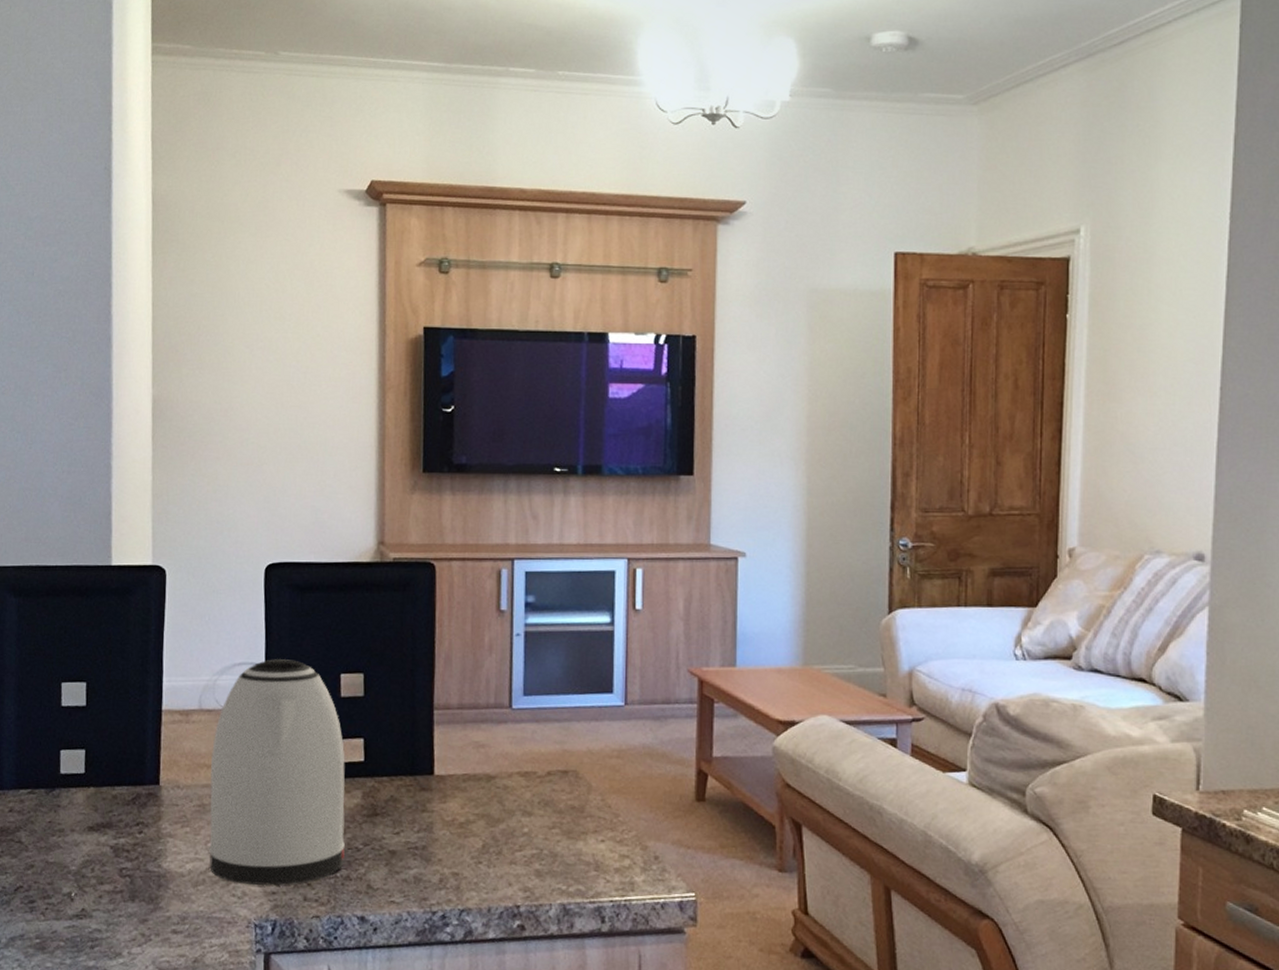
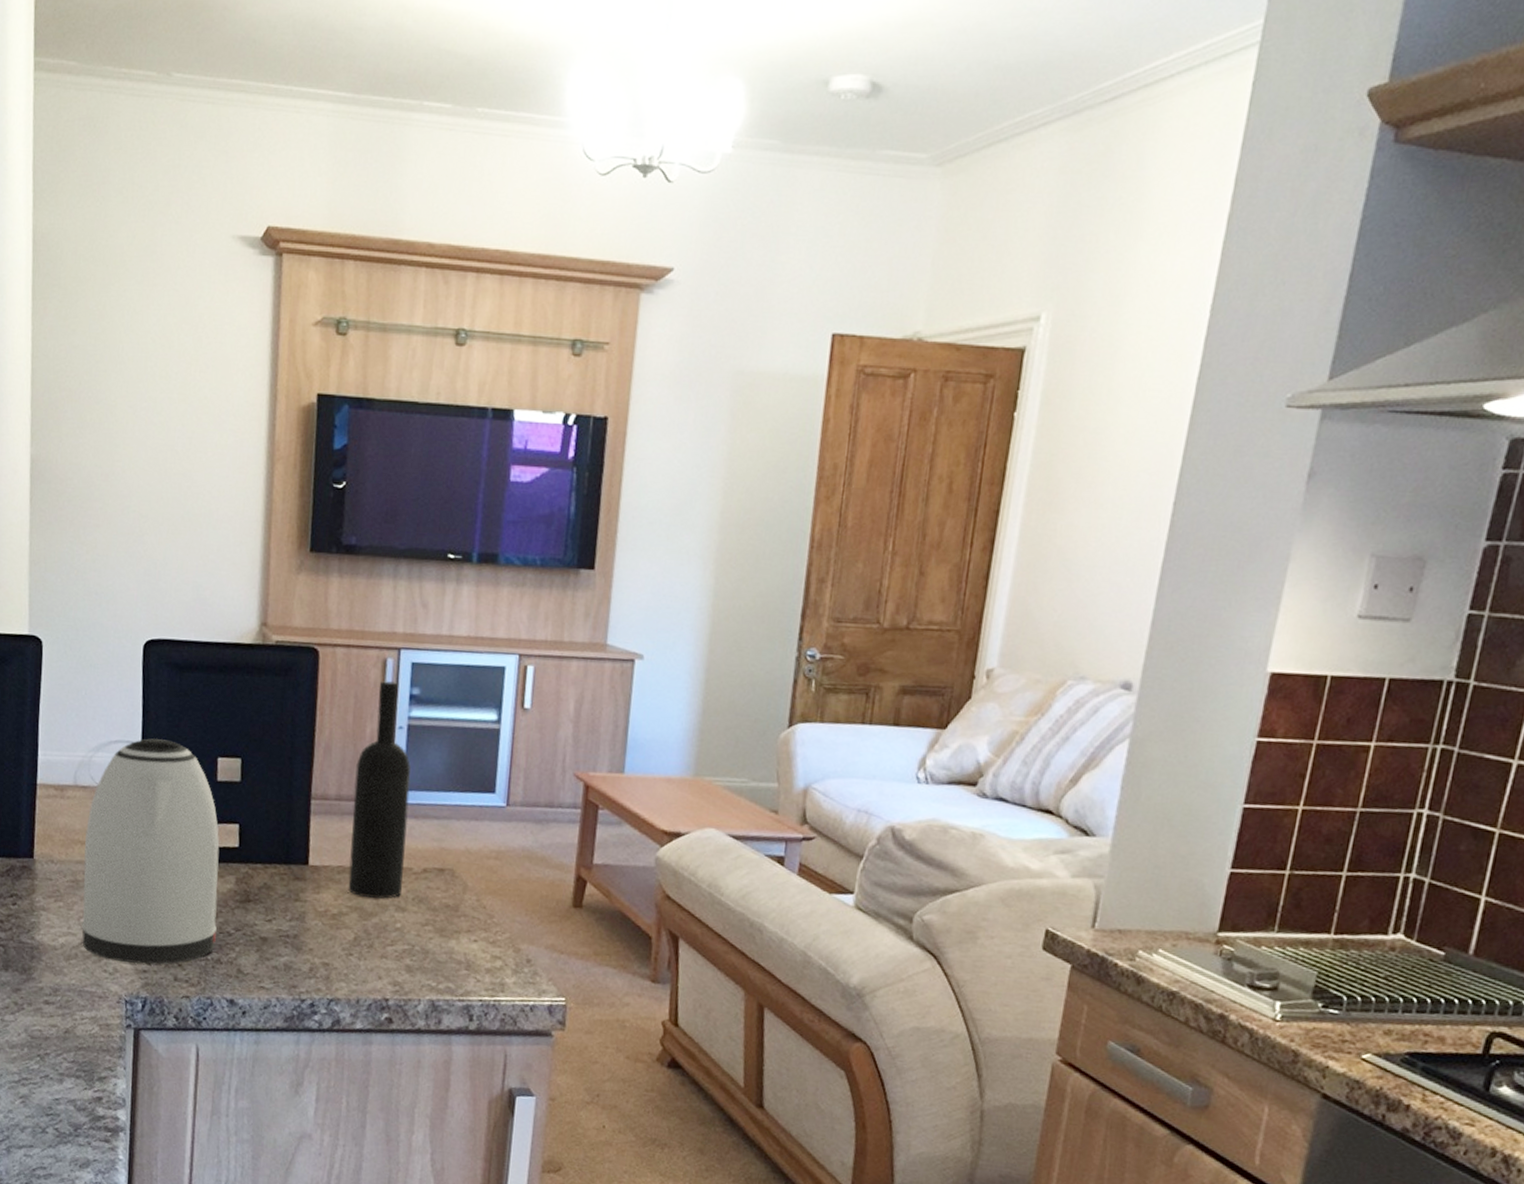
wine bottle: none [474,591,530,804] -> present [348,681,411,899]

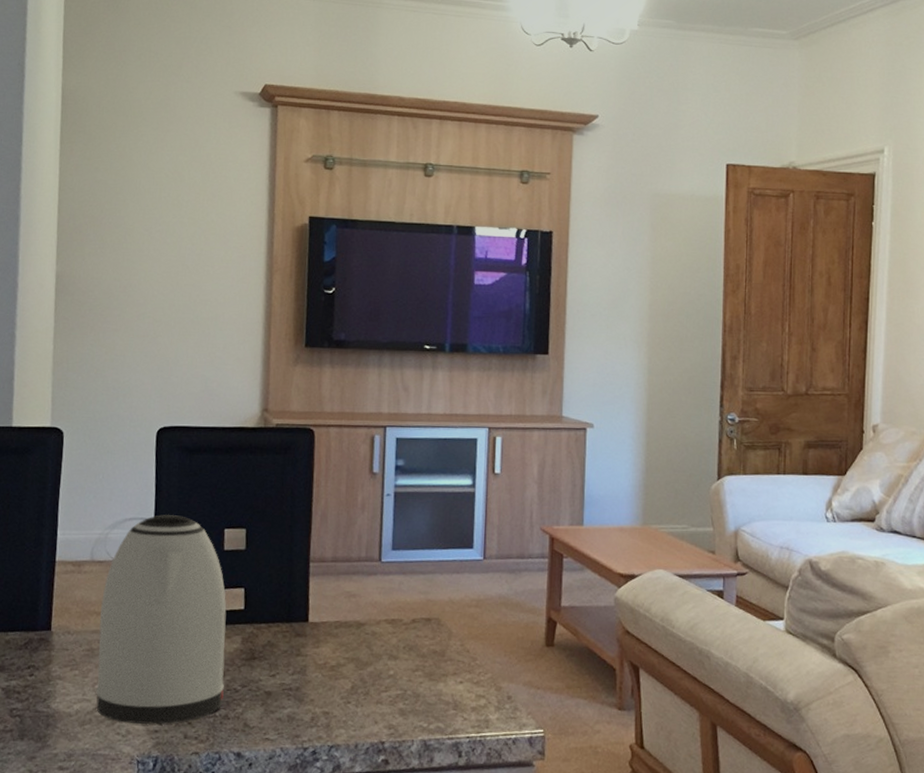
wine bottle: present [348,681,411,899] -> none [345,455,399,649]

